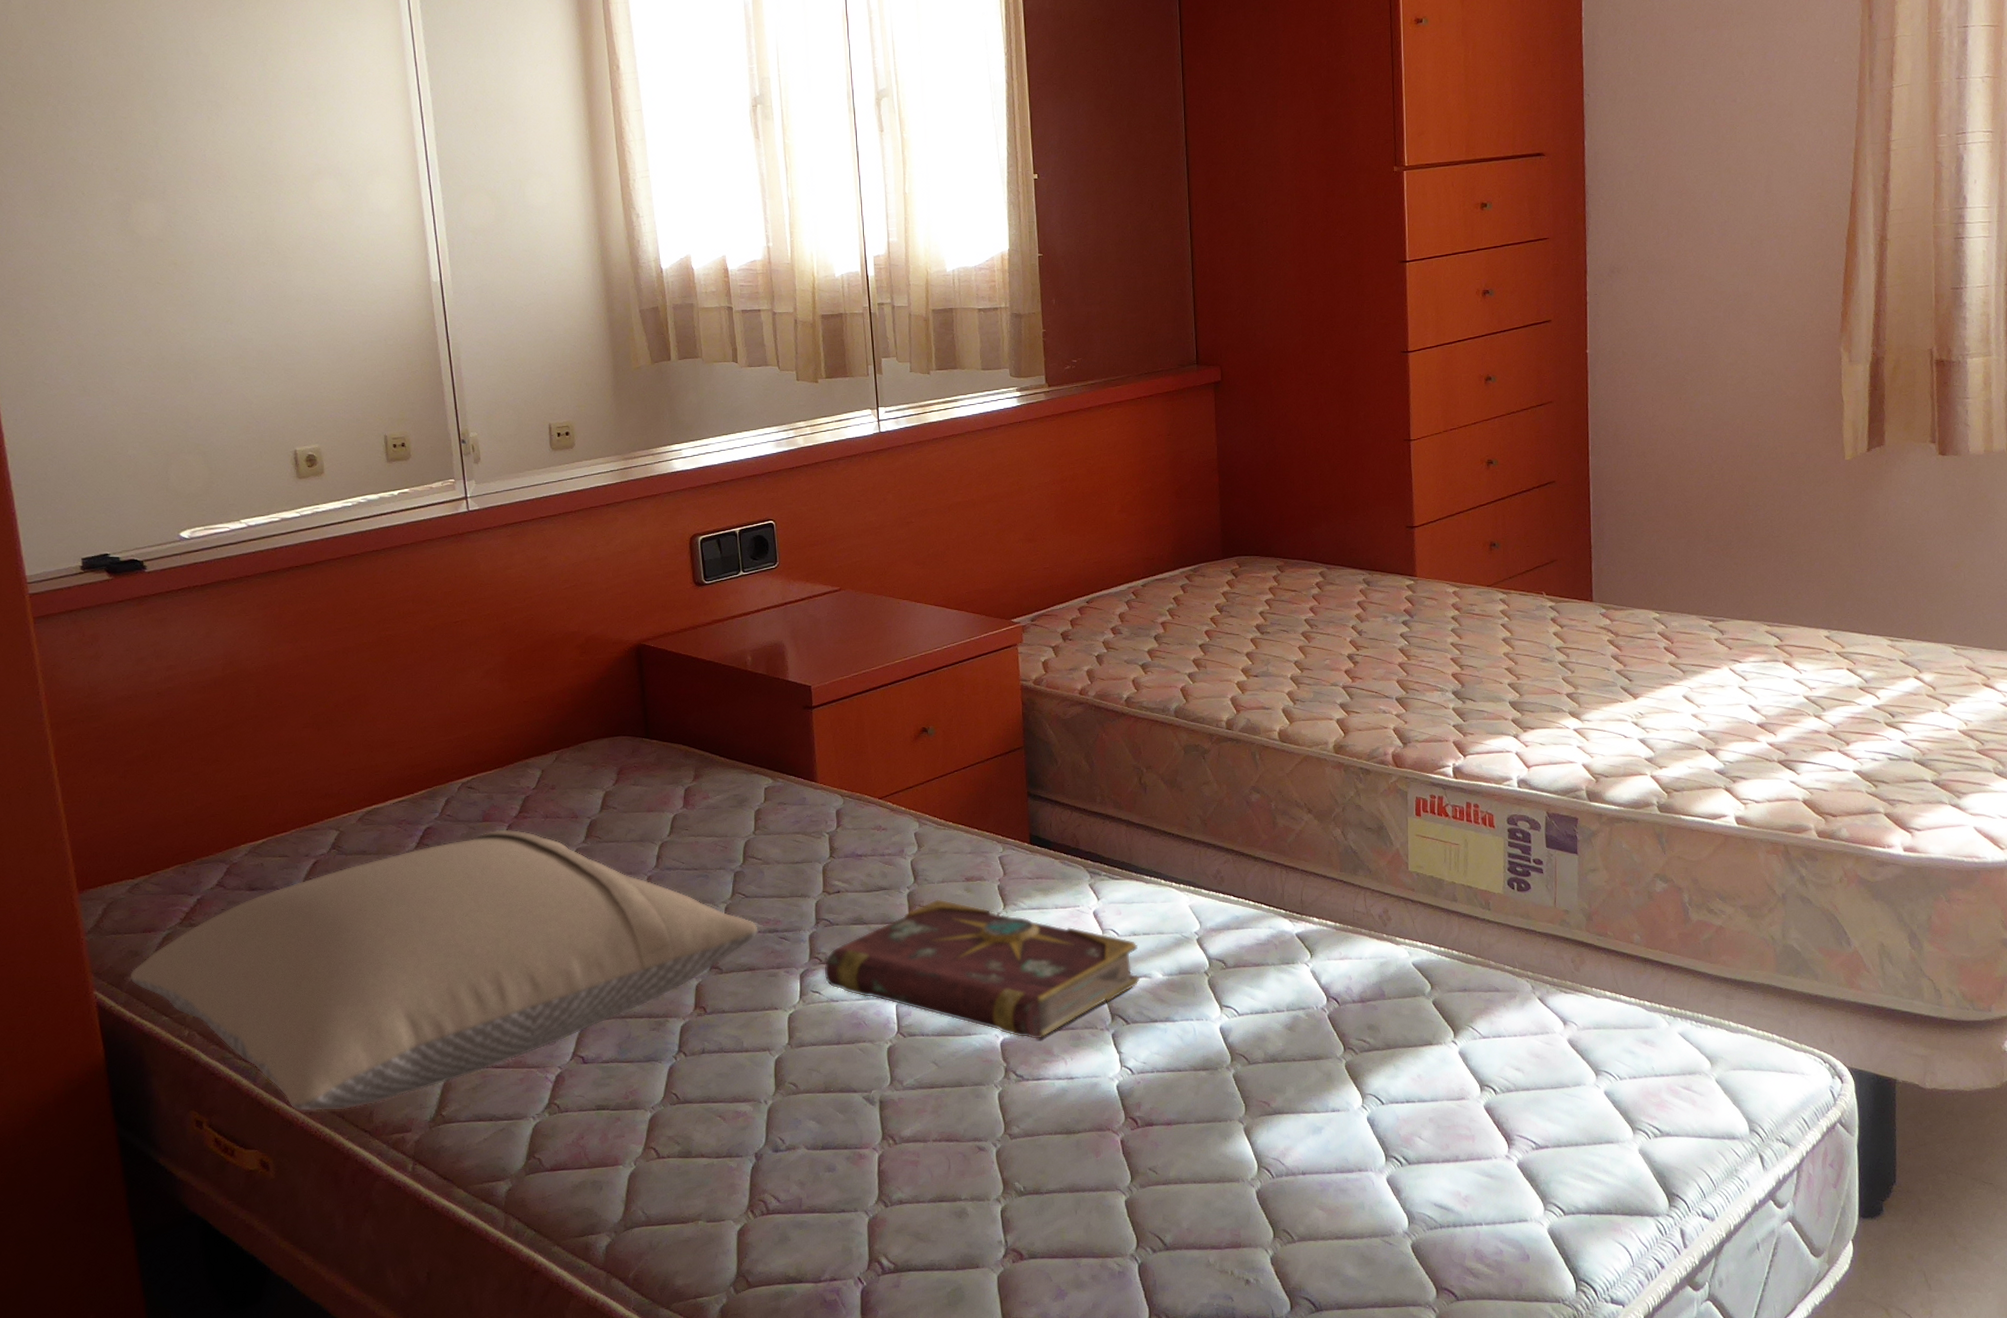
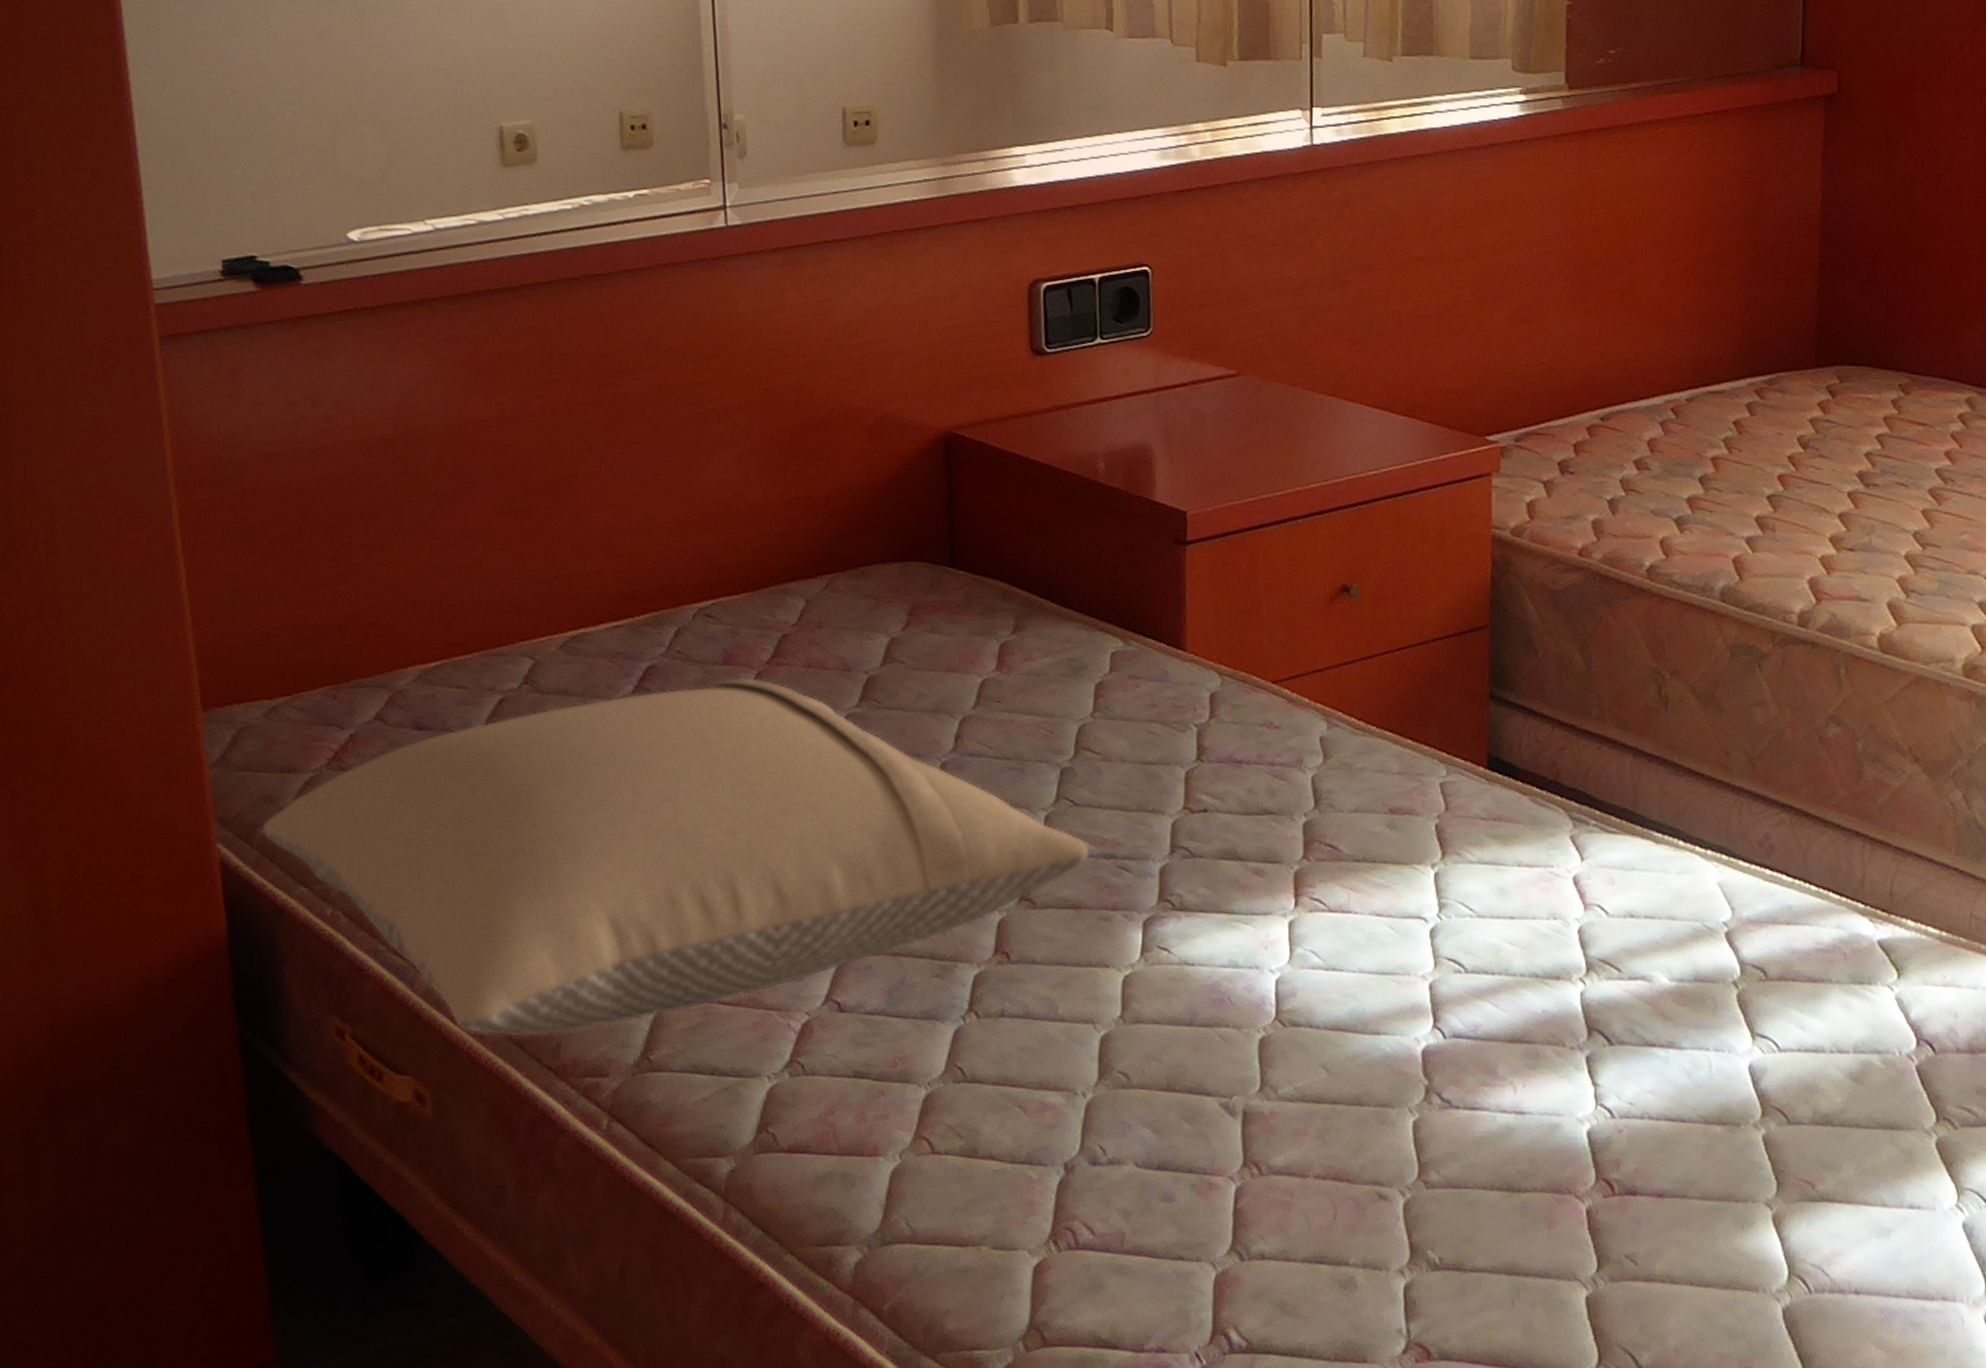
book: present [824,899,1140,1039] -> none [1177,835,1635,1052]

